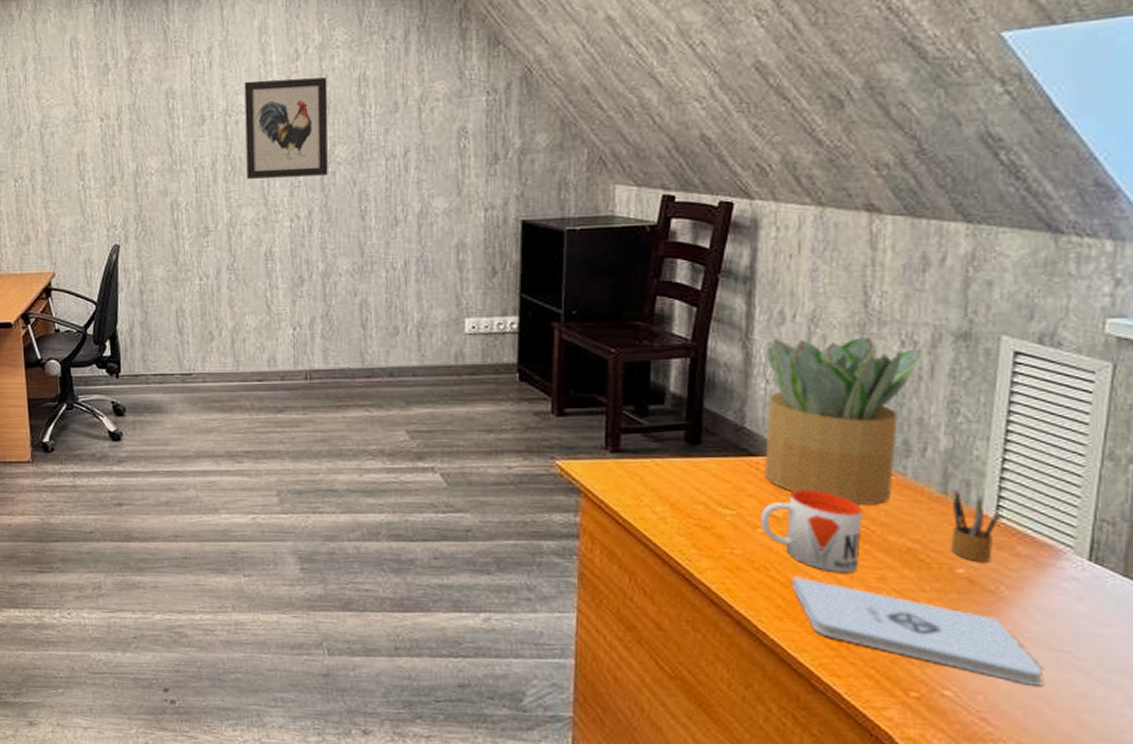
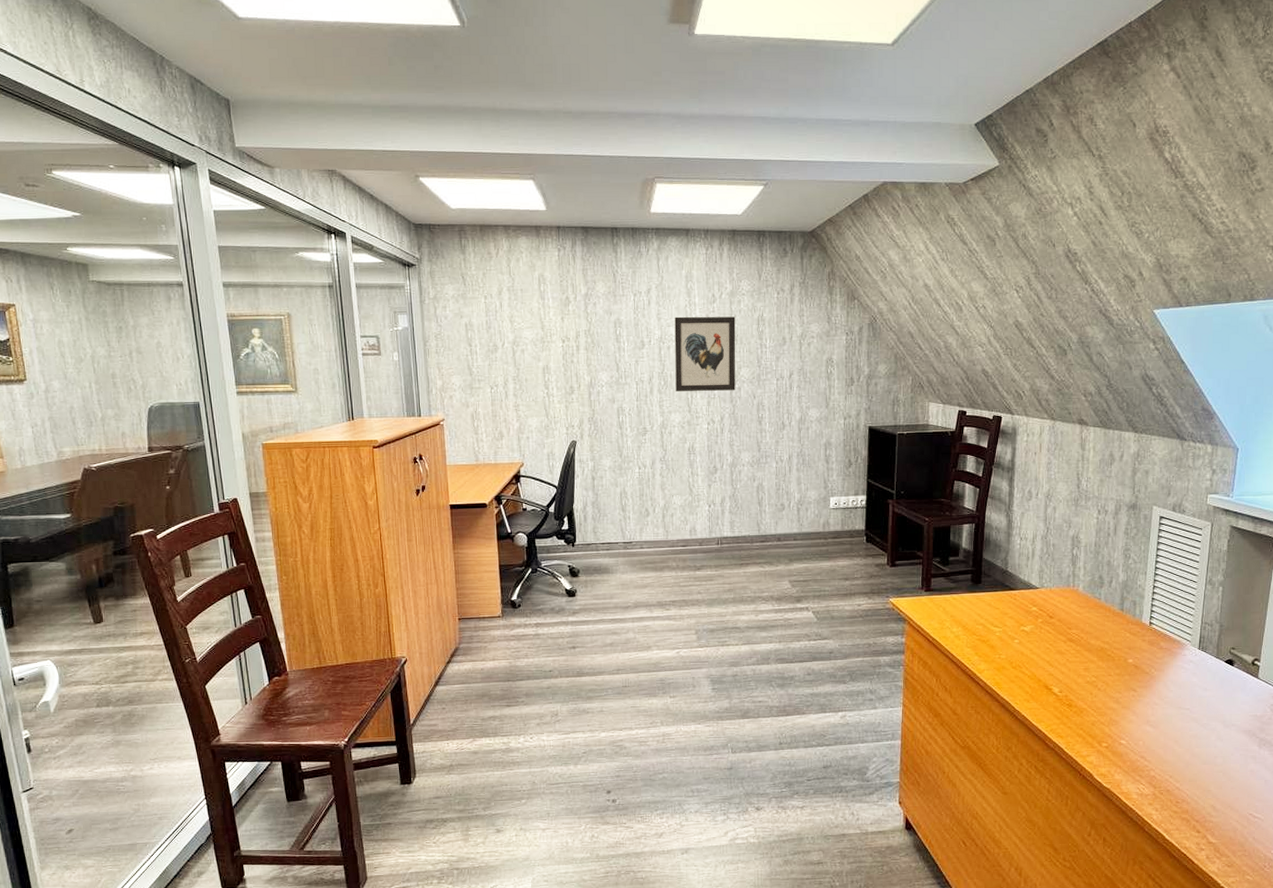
mug: present [761,489,863,574] -> none [1017,611,1076,667]
potted plant: present [765,337,923,505] -> none [1019,508,1111,620]
notepad: present [790,576,1043,686] -> none [1034,671,1174,732]
pencil box: present [951,489,1001,562] -> none [1125,607,1152,654]

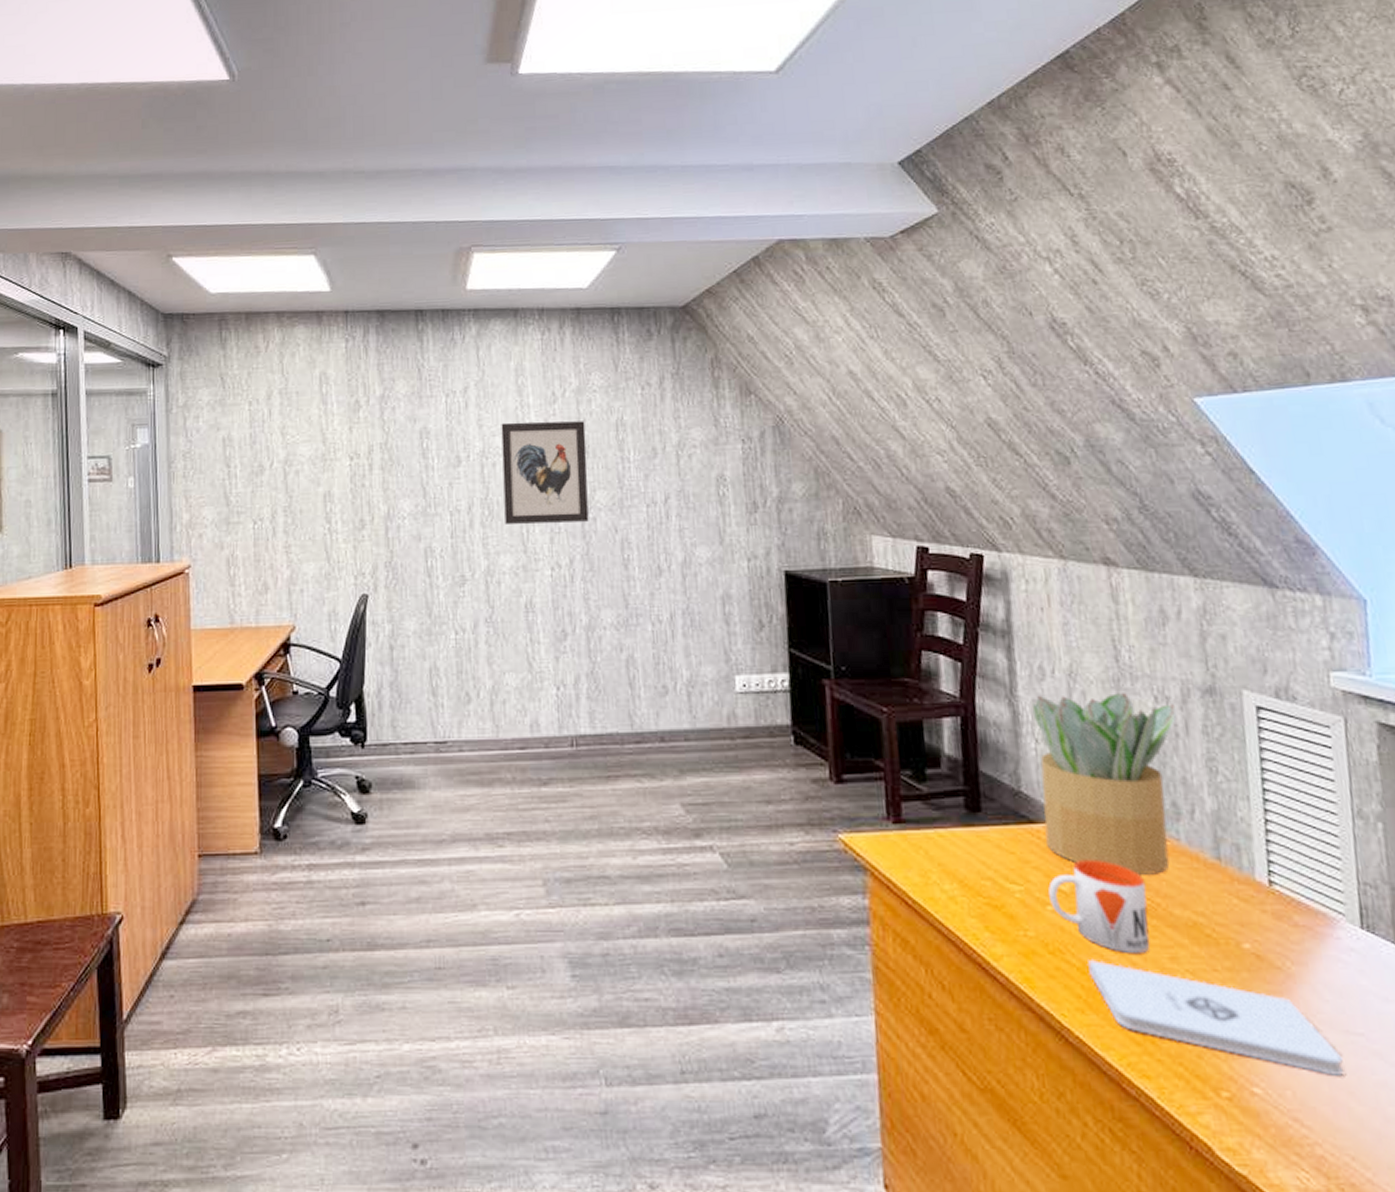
mug: none [1017,611,1076,667] -> present [1048,859,1150,955]
potted plant: none [1019,508,1111,620] -> present [1032,693,1177,875]
notepad: none [1034,671,1174,732] -> present [1086,960,1343,1076]

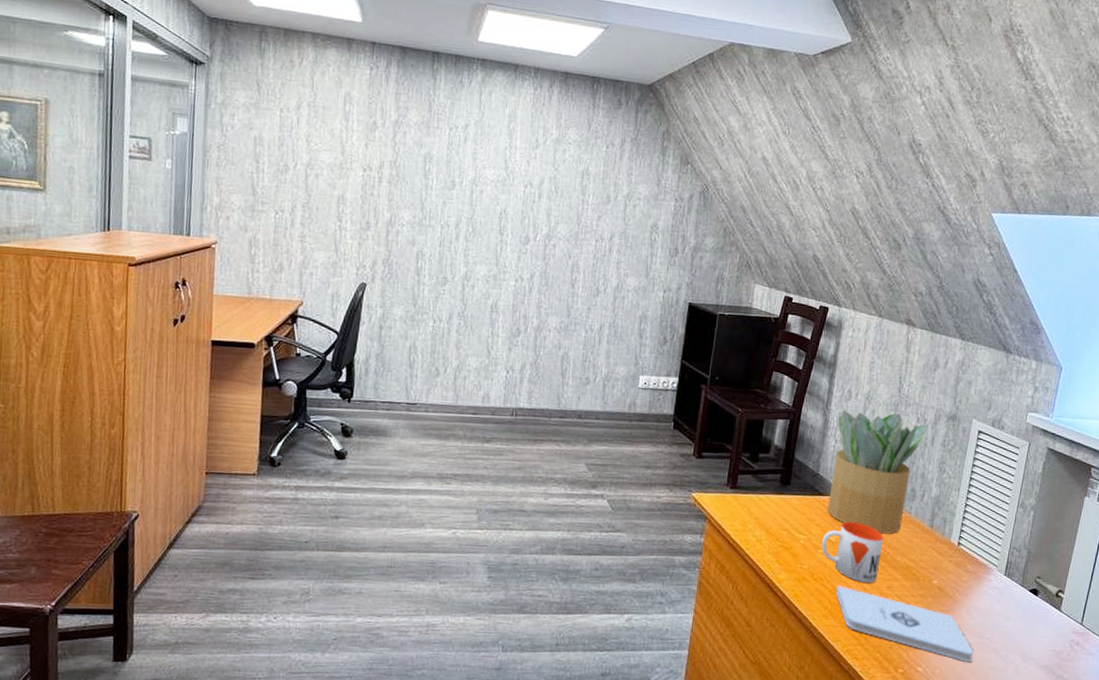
wall art: present [501,421,589,524] -> none [484,158,559,247]

